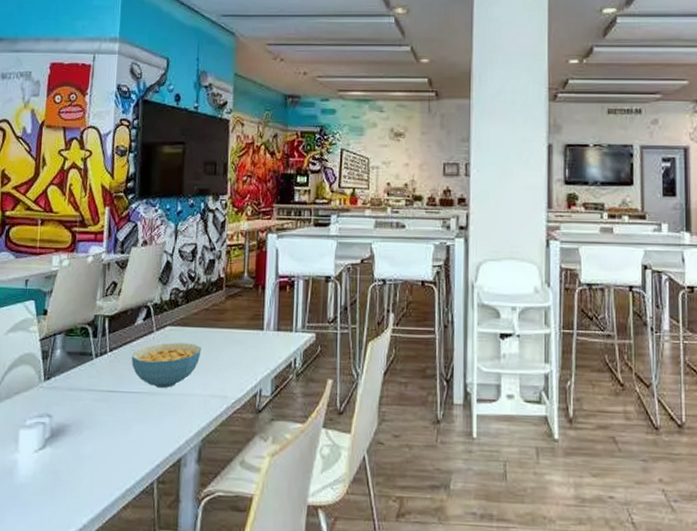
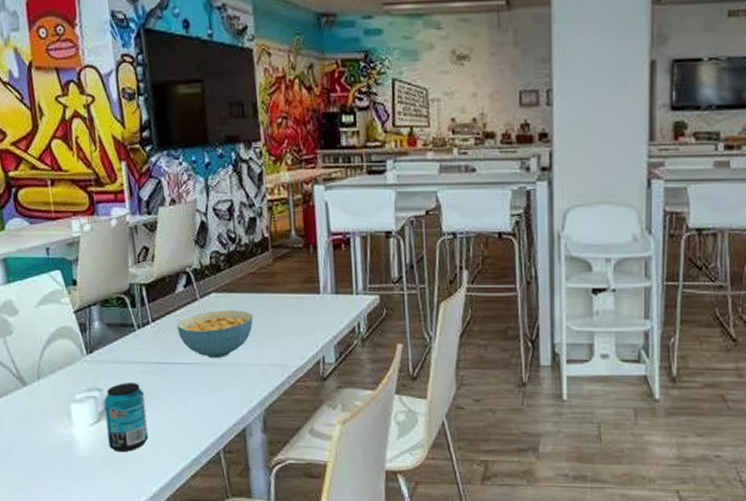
beverage can: none [49,409,92,481] -> present [104,383,149,453]

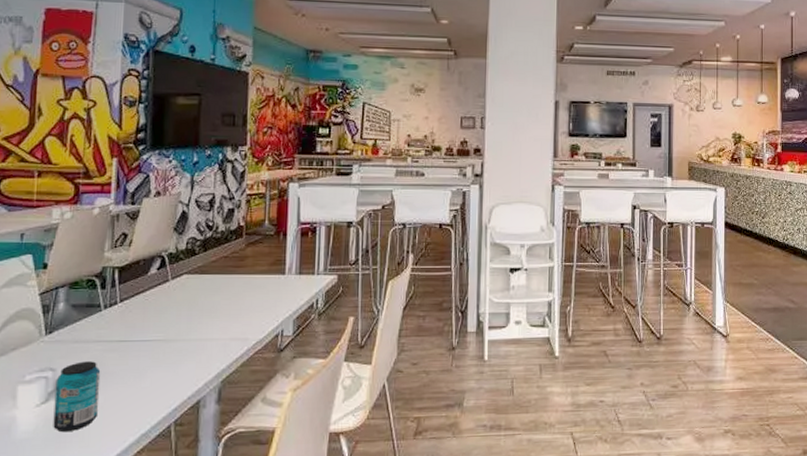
cereal bowl: present [176,310,253,359] -> none [144,290,221,335]

